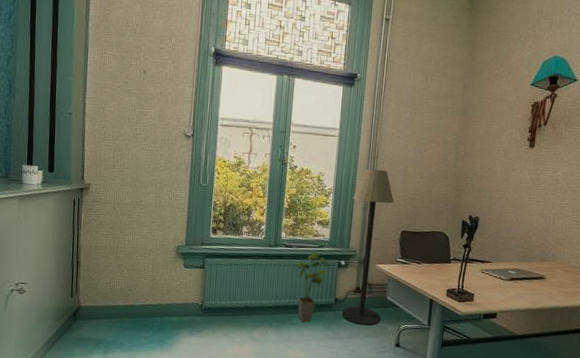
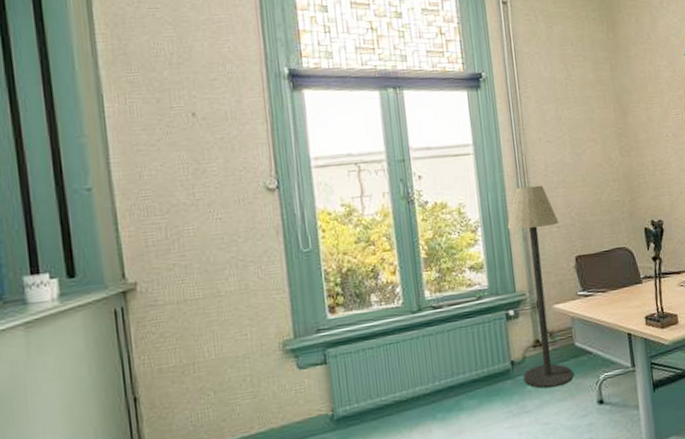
house plant: present [294,252,329,322] -> none [450,307,496,403]

